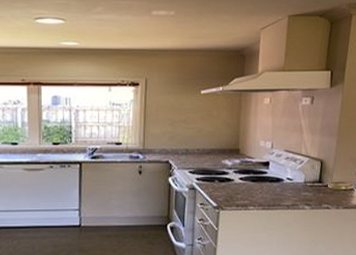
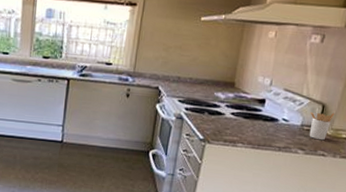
utensil holder: none [311,167,333,195] -> present [309,111,335,141]

